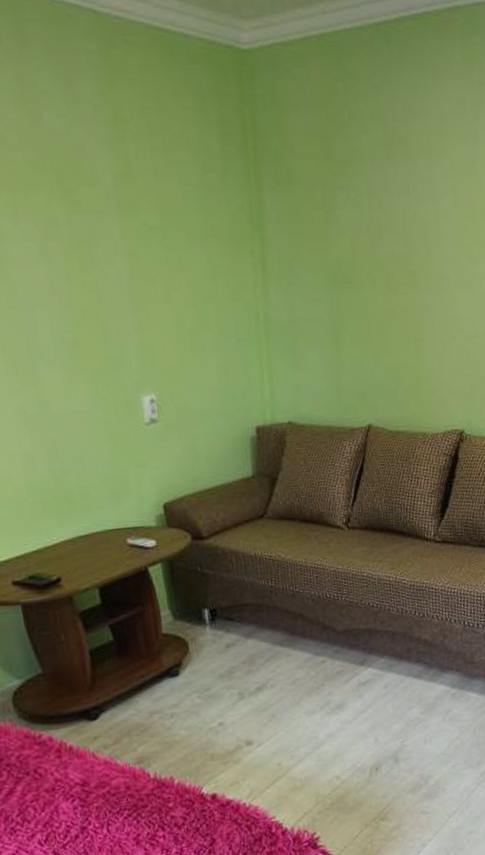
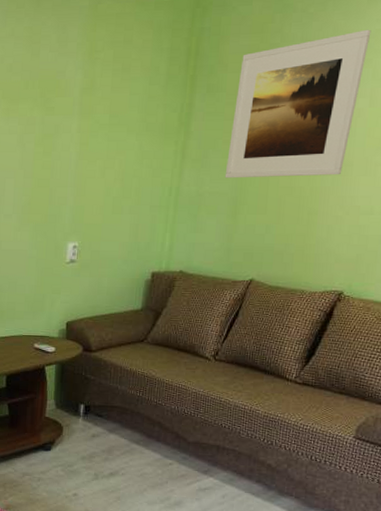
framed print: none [309,110,442,299] -> present [225,29,371,178]

